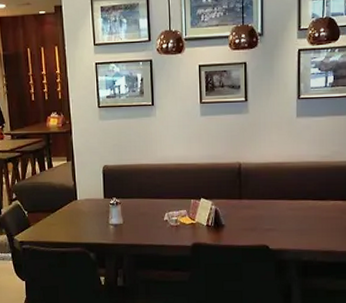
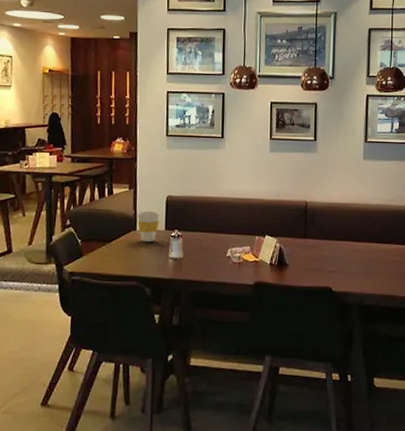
cup: none [76,181,98,211] -> present [136,211,160,243]

